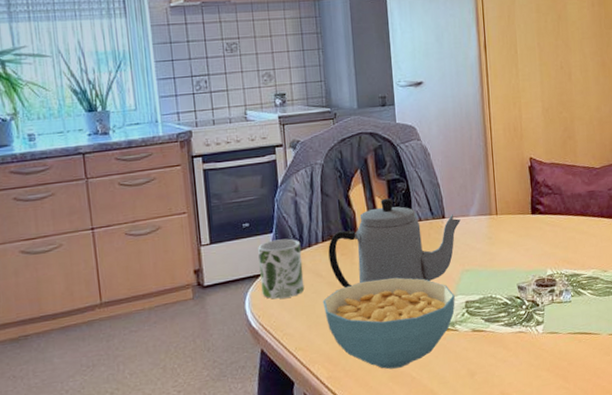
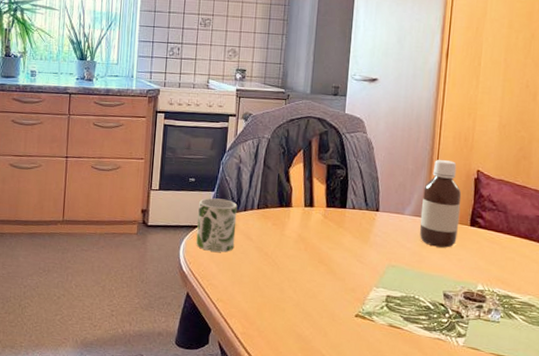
cereal bowl: present [322,277,455,370] -> none [248,253,376,342]
teapot: present [328,198,461,288] -> none [261,181,394,268]
bottle: none [484,153,522,242] -> present [419,159,462,248]

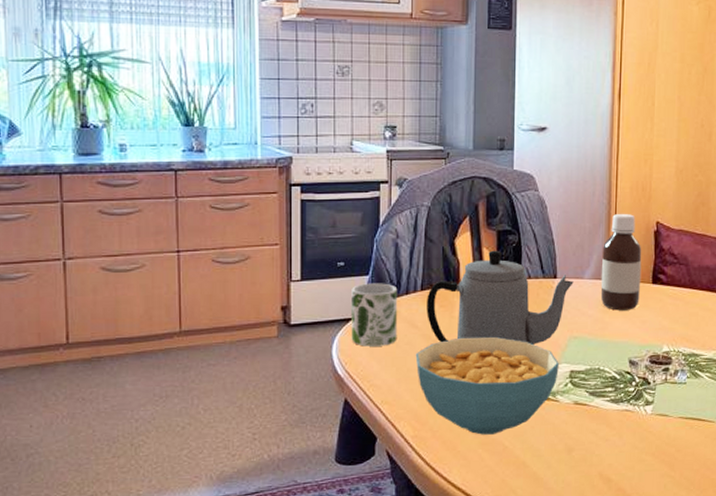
cereal bowl: none [248,253,376,342] -> present [415,336,559,435]
teapot: none [261,181,394,268] -> present [427,250,574,345]

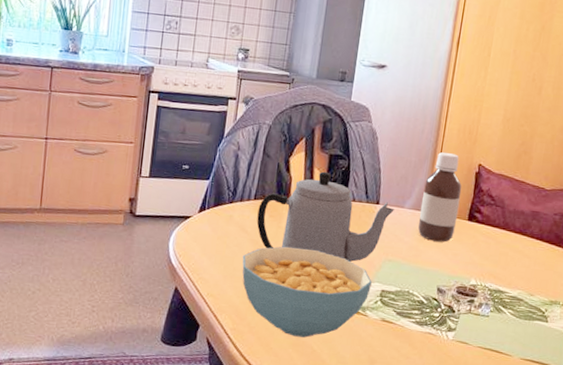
mug: present [351,283,398,347] -> none [187,187,234,245]

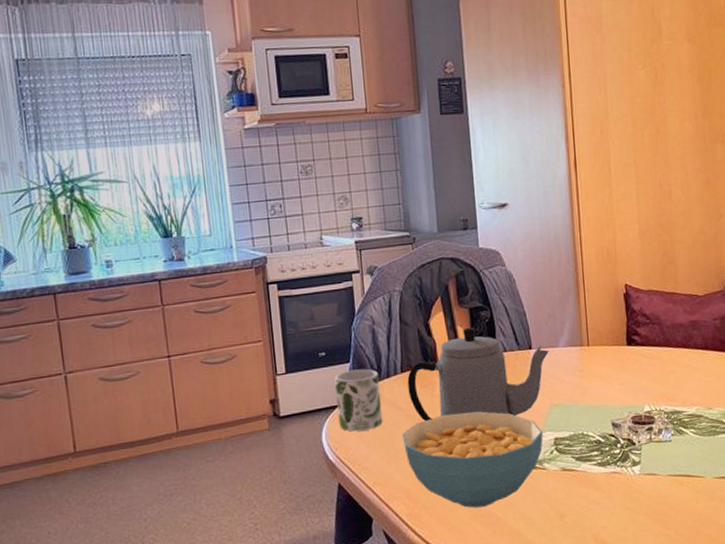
mug: none [187,187,234,245] -> present [334,368,383,432]
bottle: present [418,152,462,243] -> none [574,279,616,375]

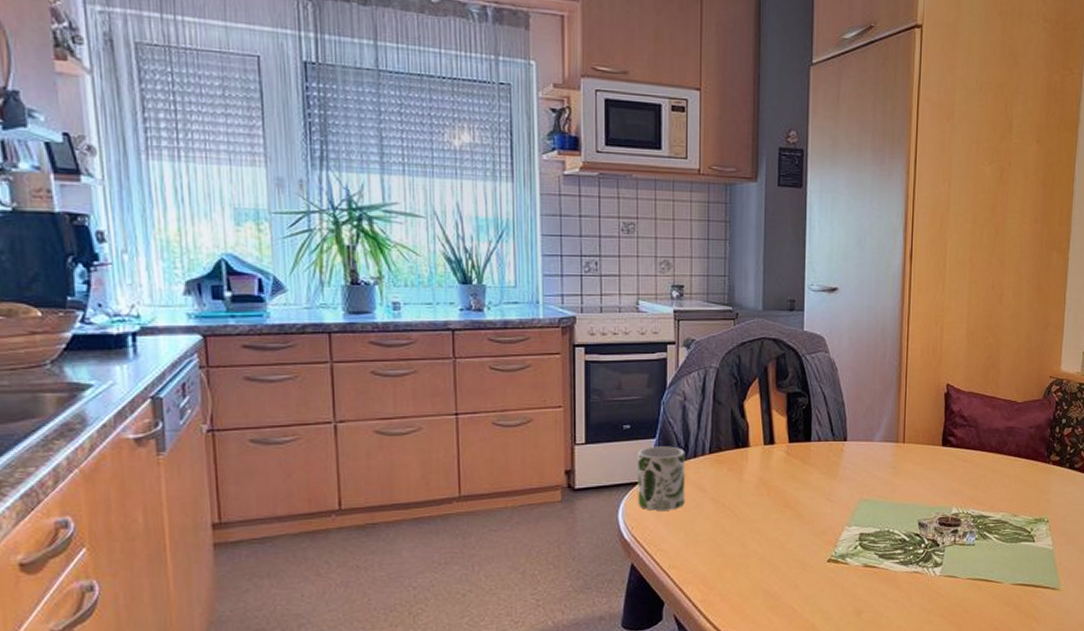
cereal bowl: present [402,411,543,508] -> none [703,500,849,599]
teapot: present [407,327,549,422] -> none [715,412,864,507]

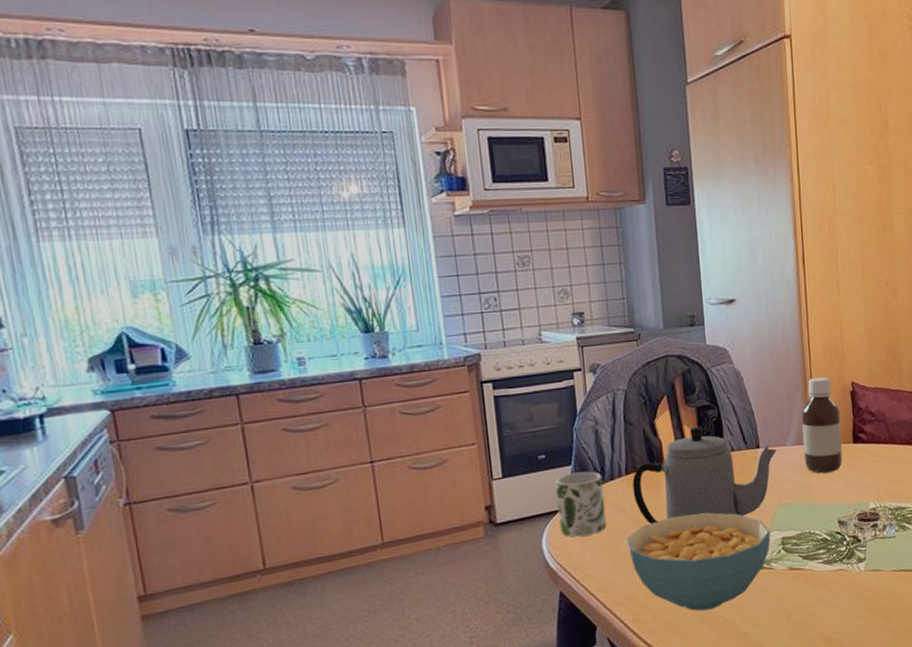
cereal bowl: none [703,500,849,599] -> present [626,512,771,611]
teapot: none [715,412,864,507] -> present [632,426,777,525]
bottle: none [890,375,932,473] -> present [801,377,843,474]

